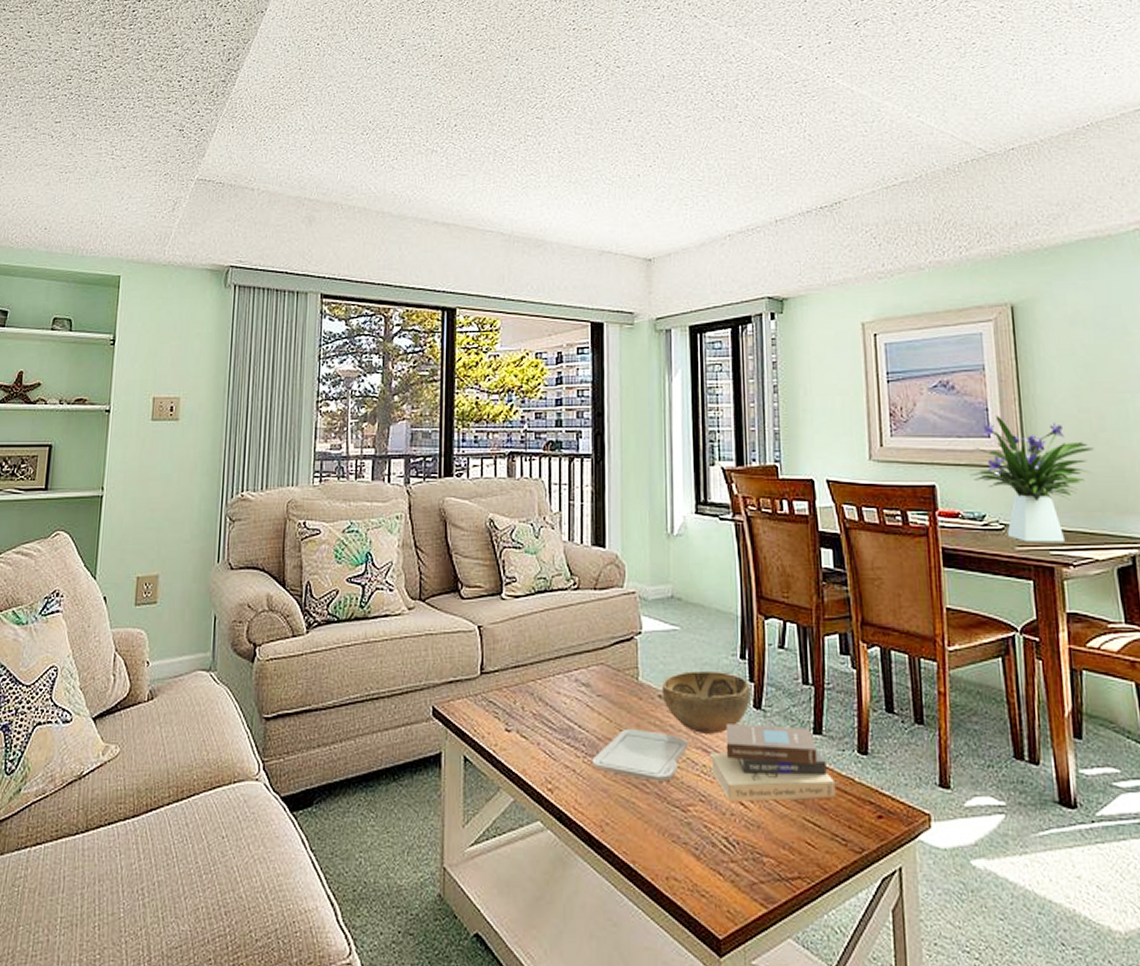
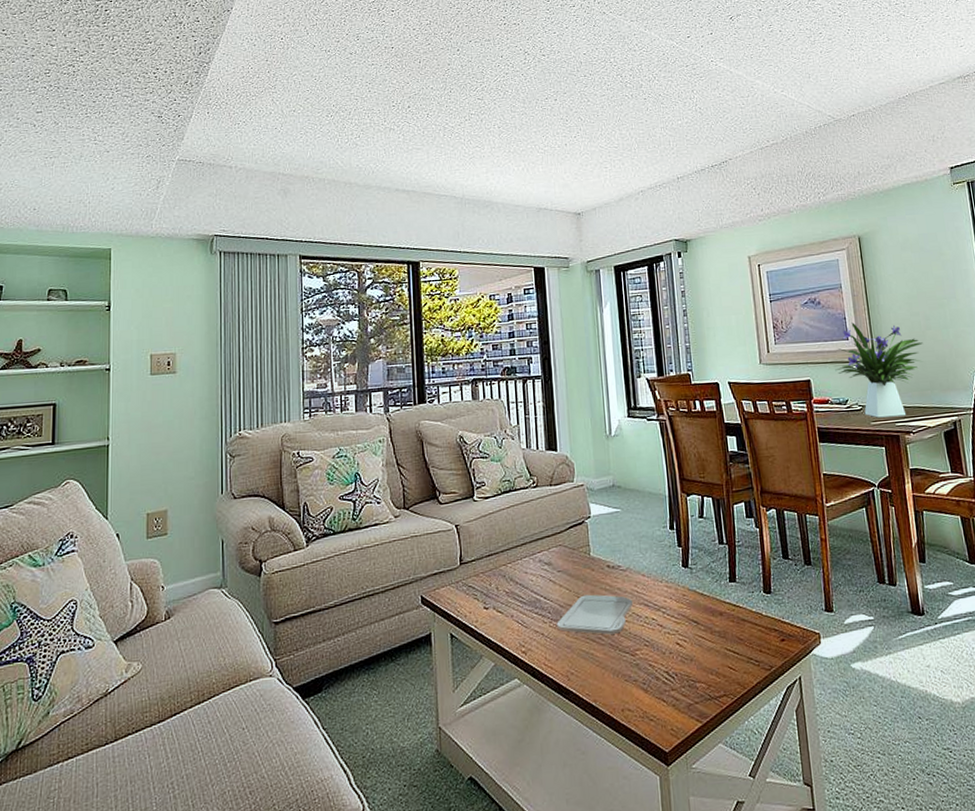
decorative bowl: present [661,671,751,734] -> none [609,541,680,593]
books: present [709,724,837,802] -> none [650,578,750,643]

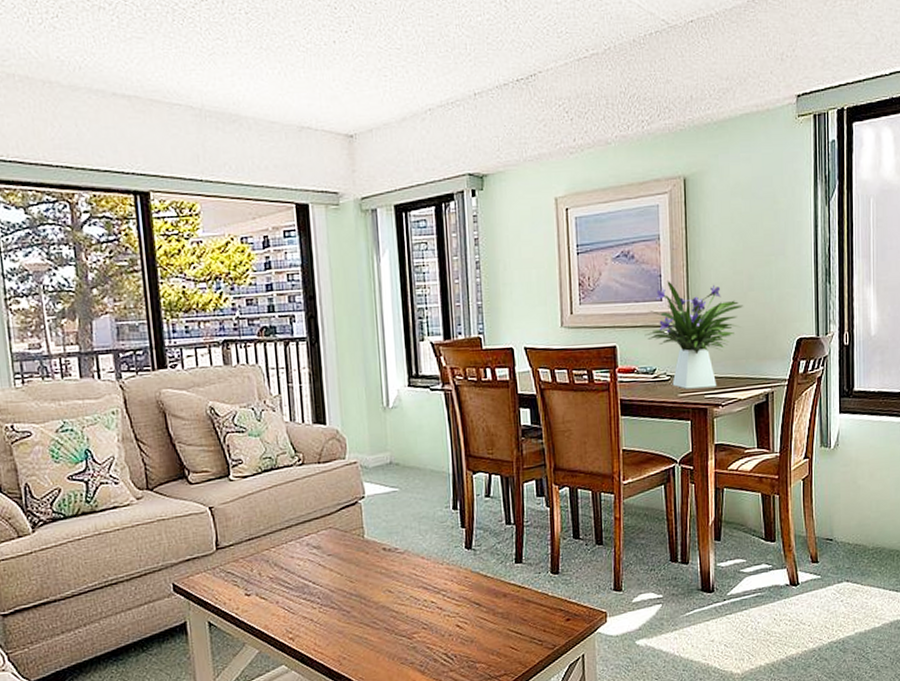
tablet: present [557,594,633,635] -> none [327,578,410,619]

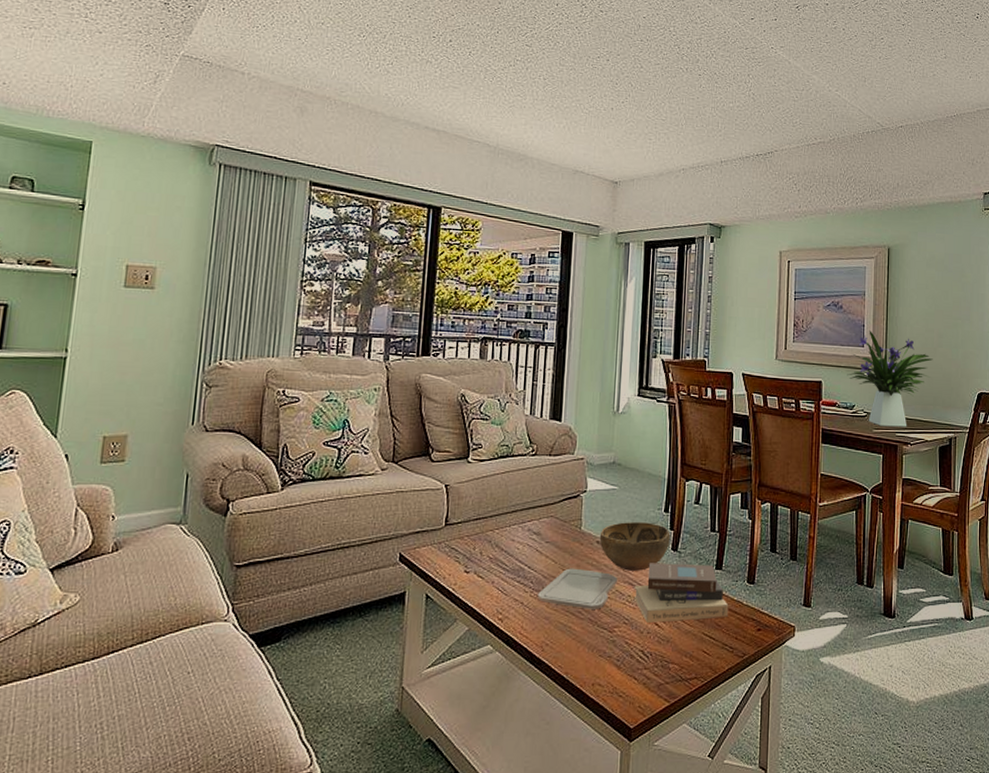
tablet: none [327,578,410,619] -> present [537,568,617,609]
decorative bowl: none [385,522,463,576] -> present [599,522,671,571]
books: none [429,559,534,626] -> present [633,563,729,623]

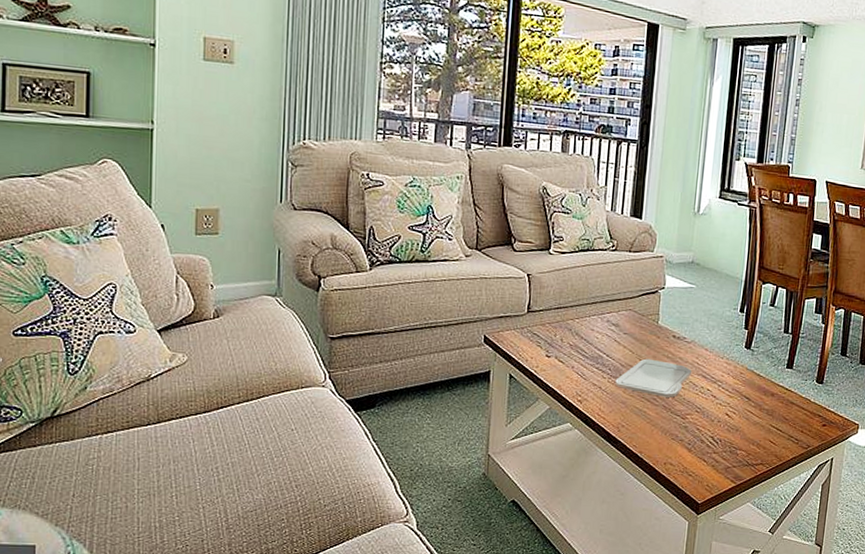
decorative bowl: present [599,522,671,571] -> none [675,319,745,365]
books: present [633,563,729,623] -> none [706,358,797,414]

